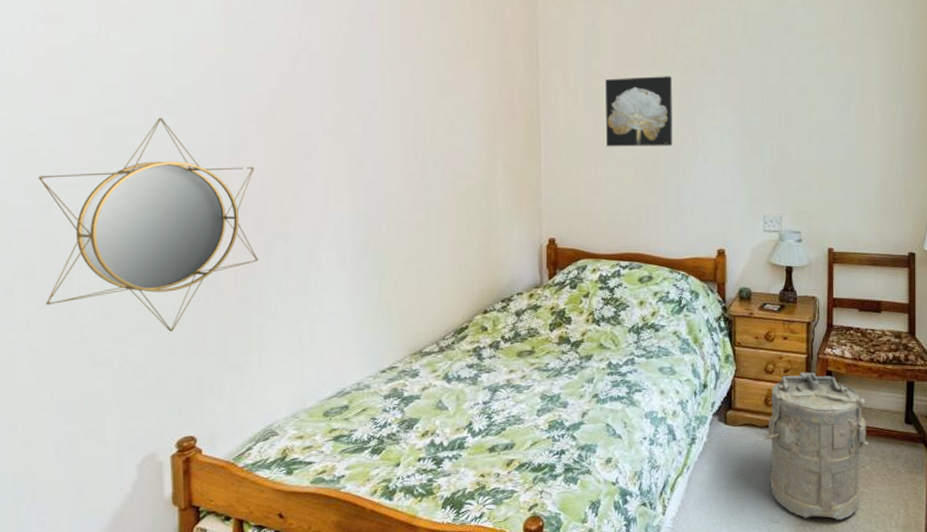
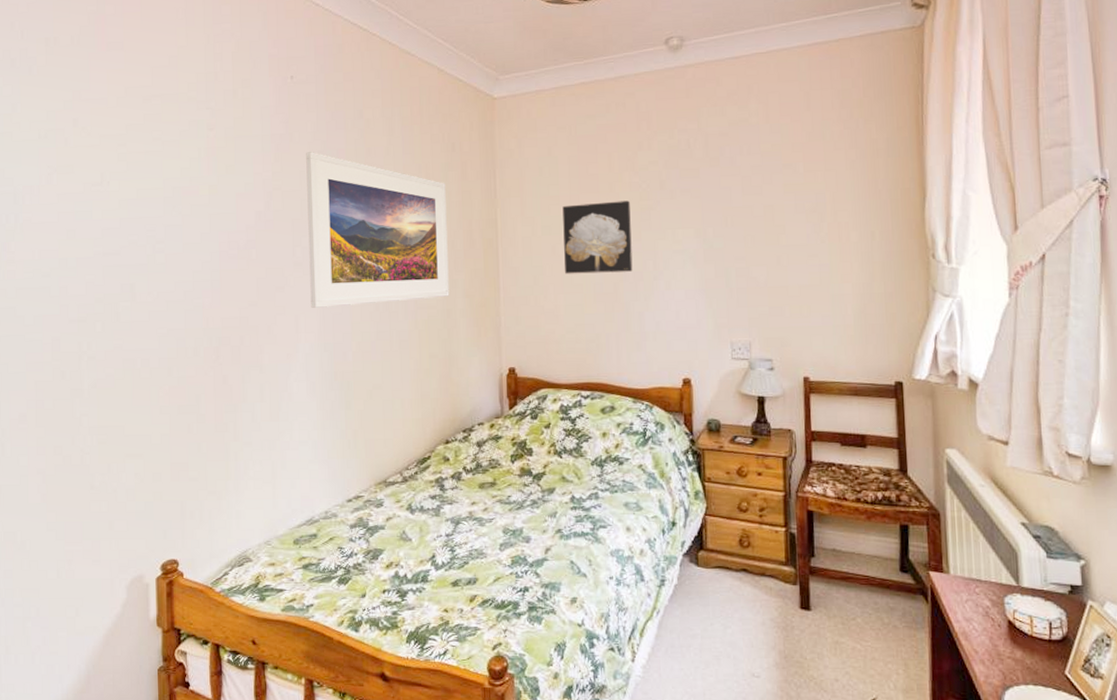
home mirror: present [38,118,258,332] -> none [49,256,236,458]
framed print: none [336,12,489,176] -> present [306,152,450,308]
laundry hamper: present [763,372,869,520] -> none [738,511,859,678]

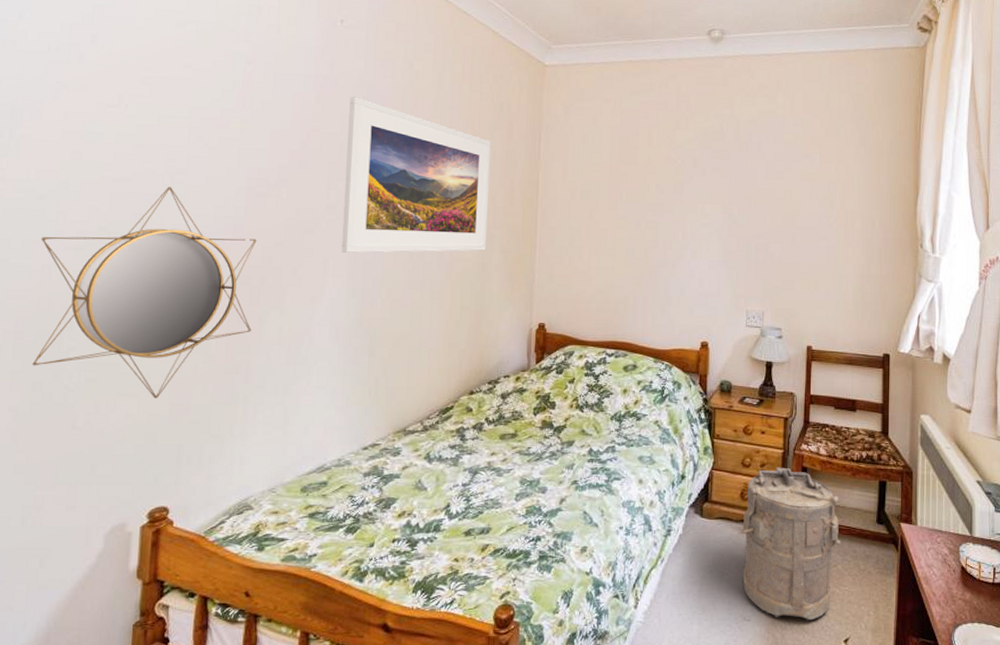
home mirror: none [49,256,236,458] -> present [32,187,257,399]
wall art: present [562,200,633,274] -> none [600,173,665,240]
laundry hamper: none [738,511,859,678] -> present [737,467,841,621]

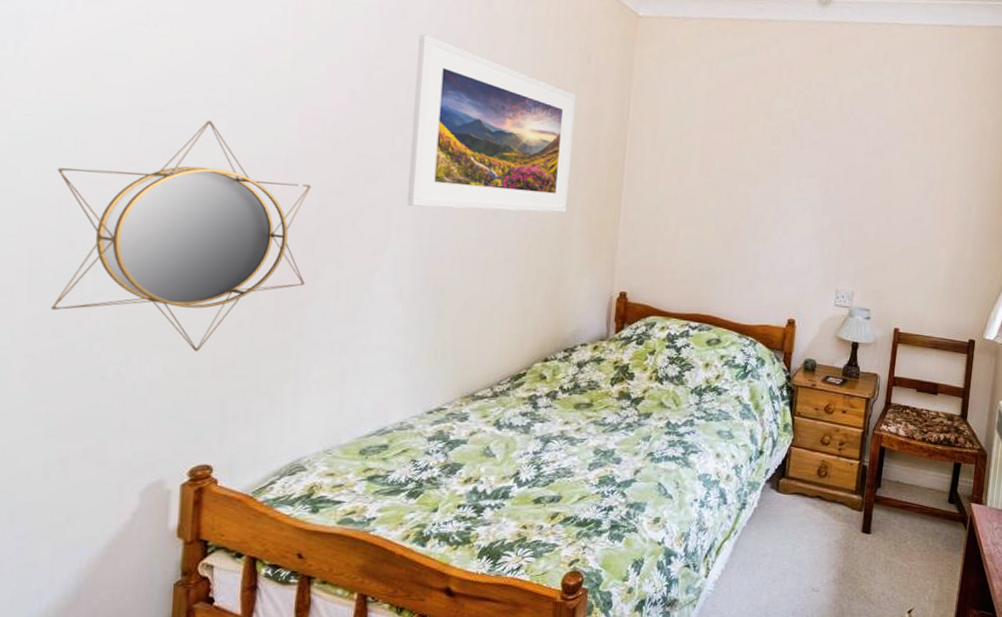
laundry hamper: present [737,467,841,621] -> none [812,446,914,592]

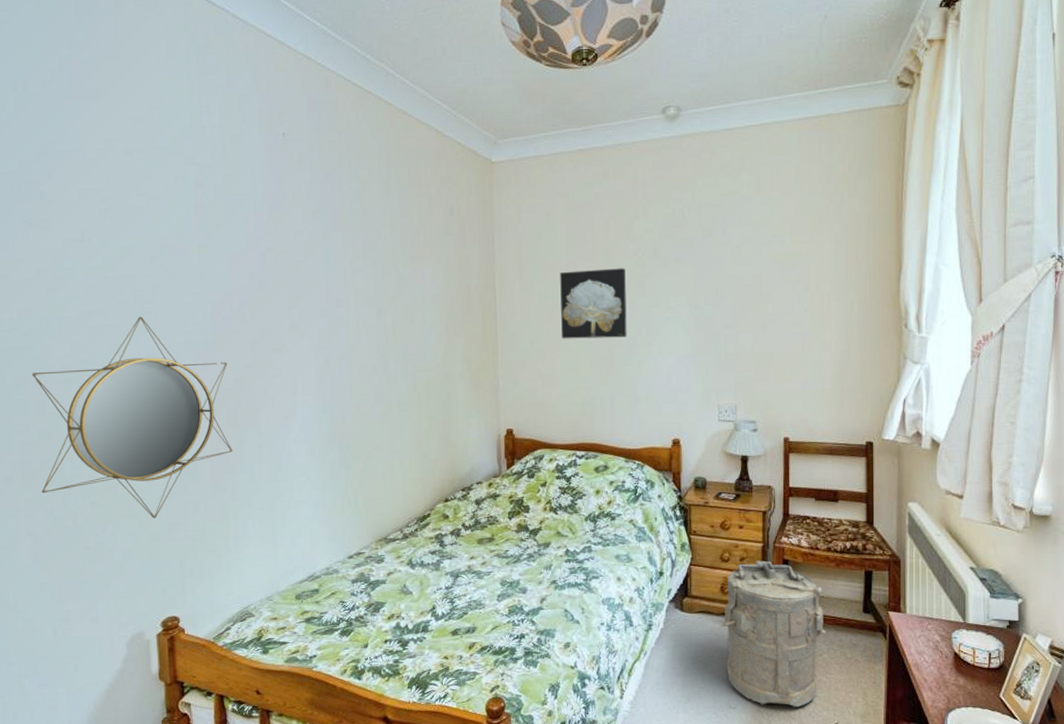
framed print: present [407,34,576,213] -> none [300,212,448,370]
wall art: none [689,138,761,212] -> present [560,268,627,339]
laundry hamper: none [812,446,914,592] -> present [719,560,826,708]

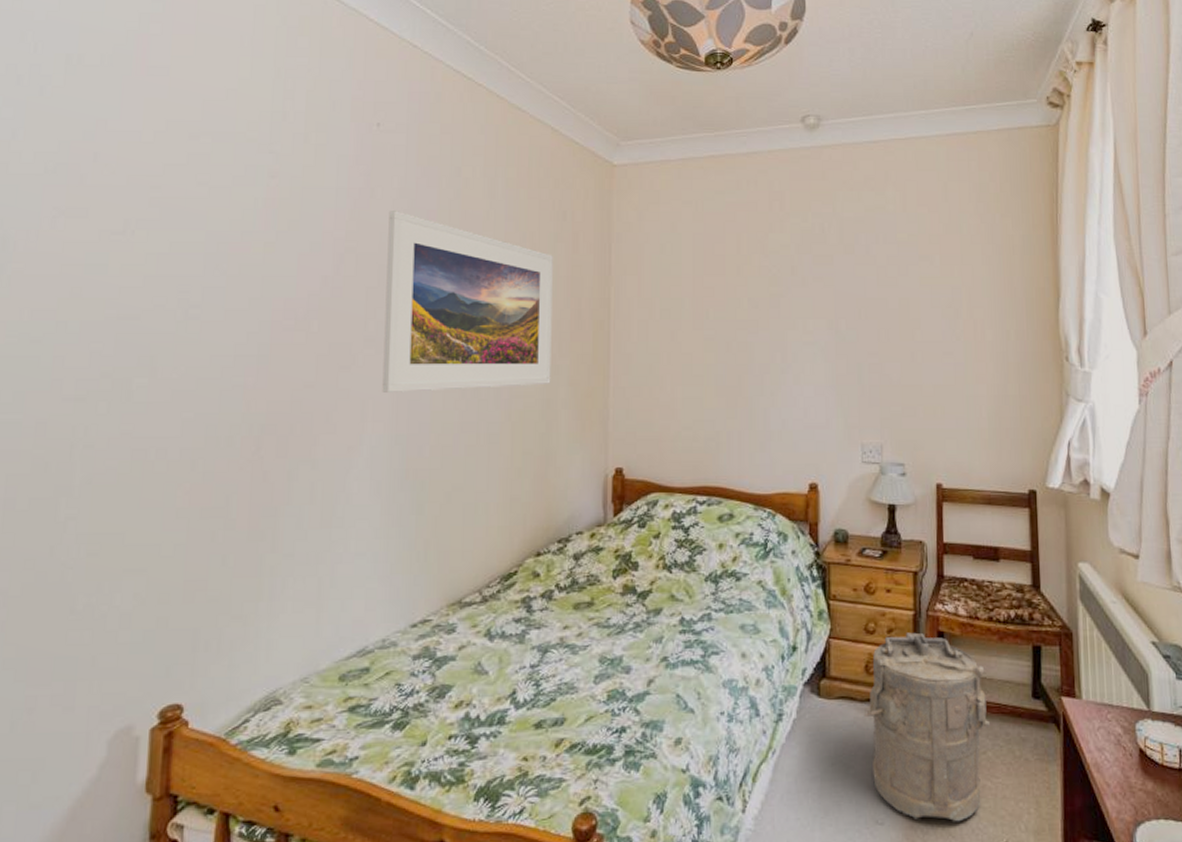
home mirror: present [31,316,233,518] -> none [24,323,284,574]
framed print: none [300,212,448,370] -> present [382,211,553,392]
wall art: present [560,268,627,339] -> none [684,285,759,364]

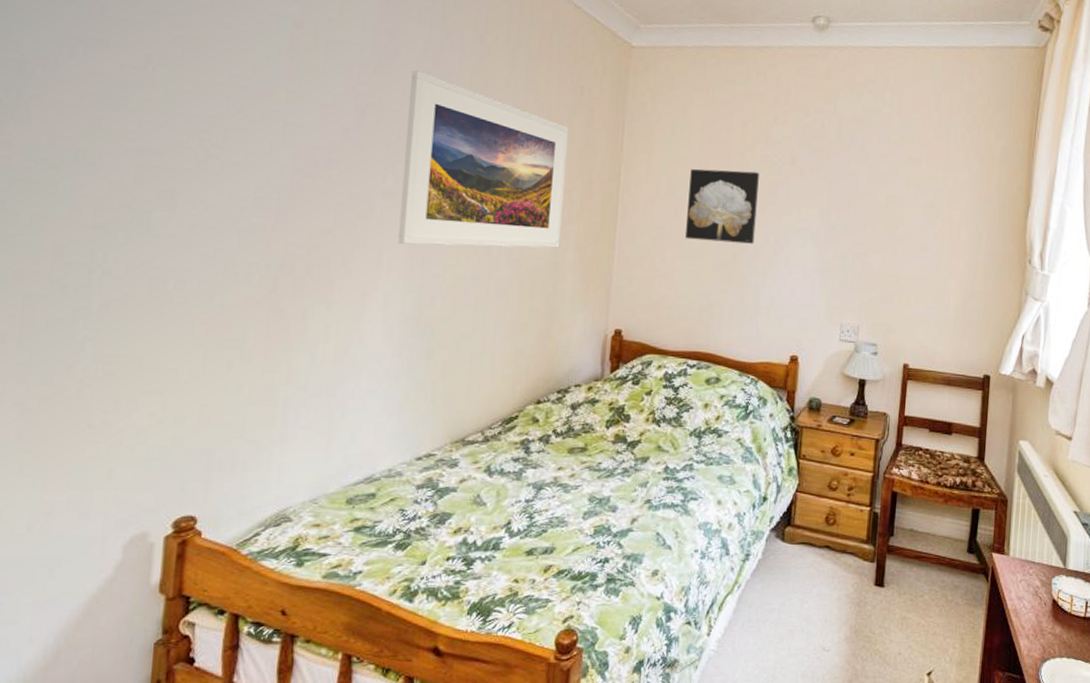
wall art: none [684,285,759,364] -> present [685,169,759,244]
laundry hamper: present [863,632,990,822] -> none [820,491,929,652]

